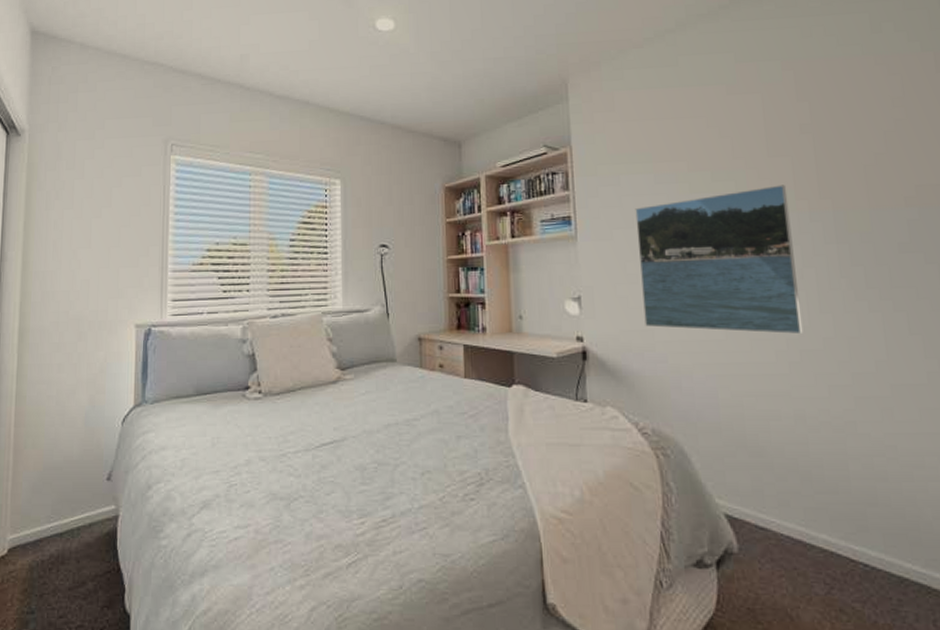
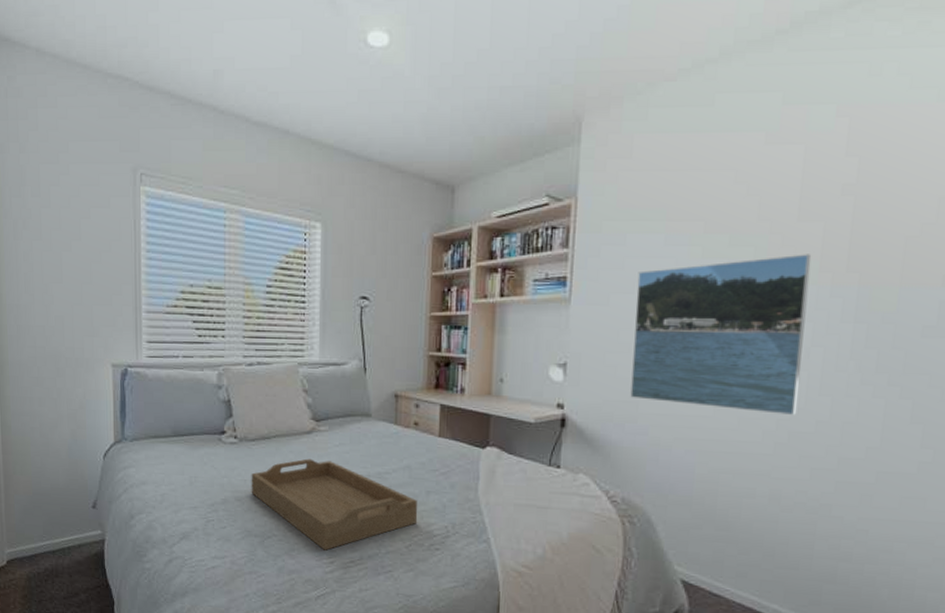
serving tray: none [276,409,450,510] -> present [251,458,418,551]

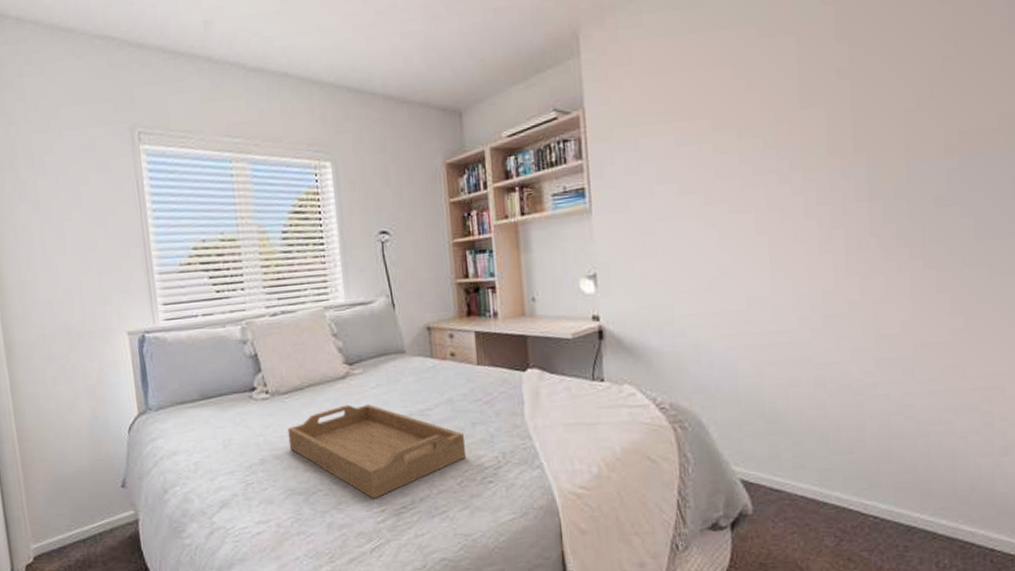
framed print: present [630,254,812,416] -> none [654,139,828,302]

